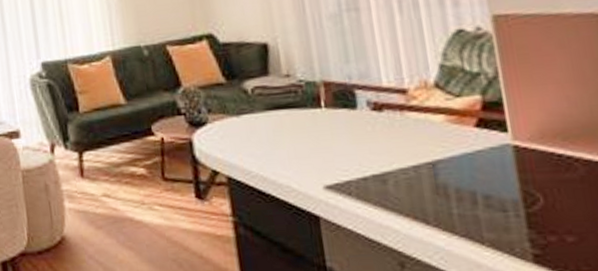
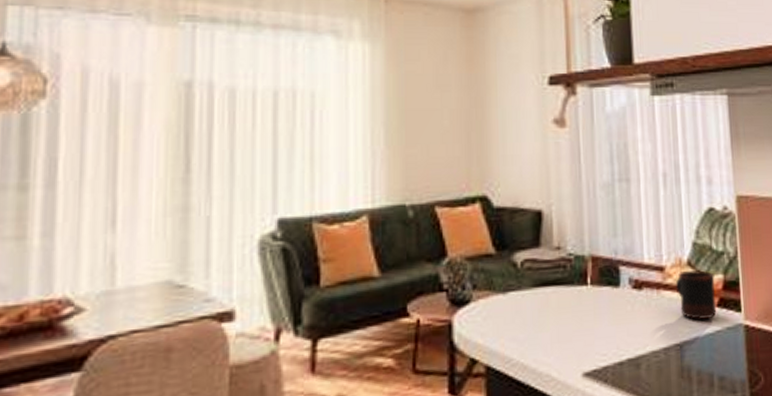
mug: none [421,91,476,141] -> present [675,269,717,321]

